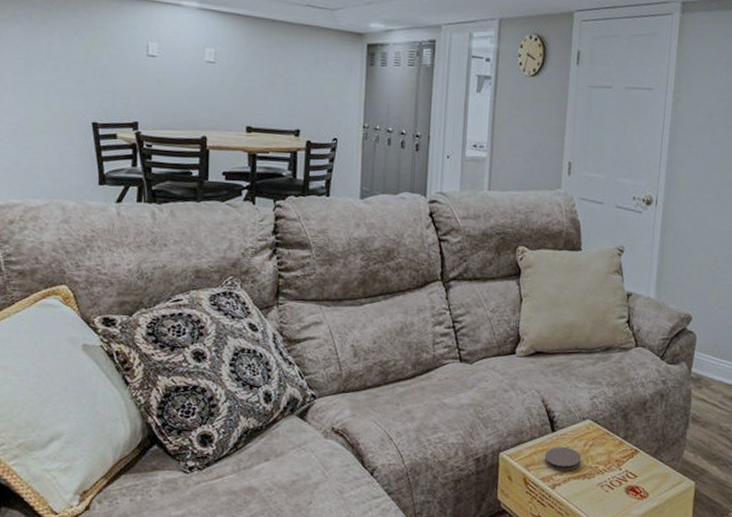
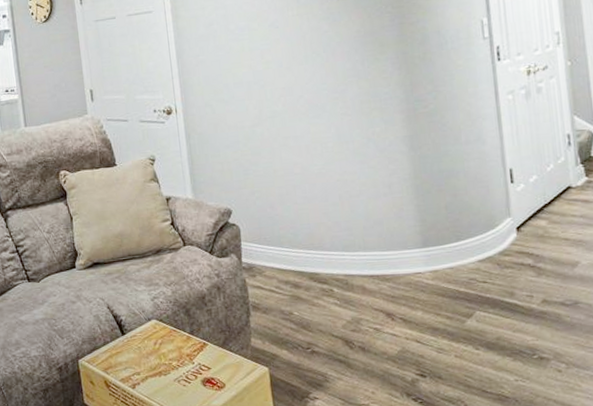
coaster: present [544,447,582,471] -> none [119,348,155,371]

